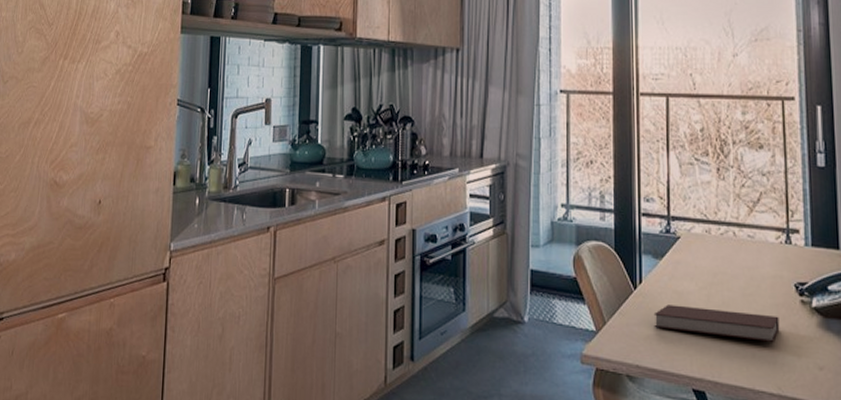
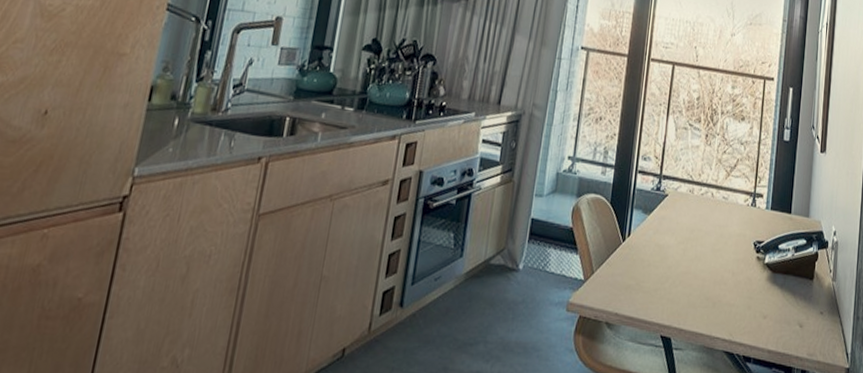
notebook: present [653,304,780,342] -> none [635,257,739,293]

